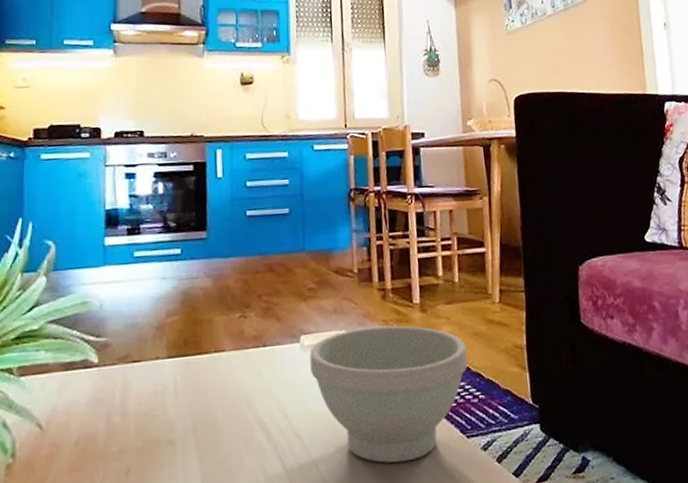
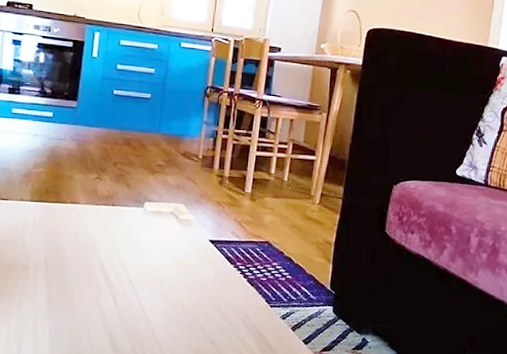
bowl: present [309,325,468,463] -> none [149,204,284,317]

